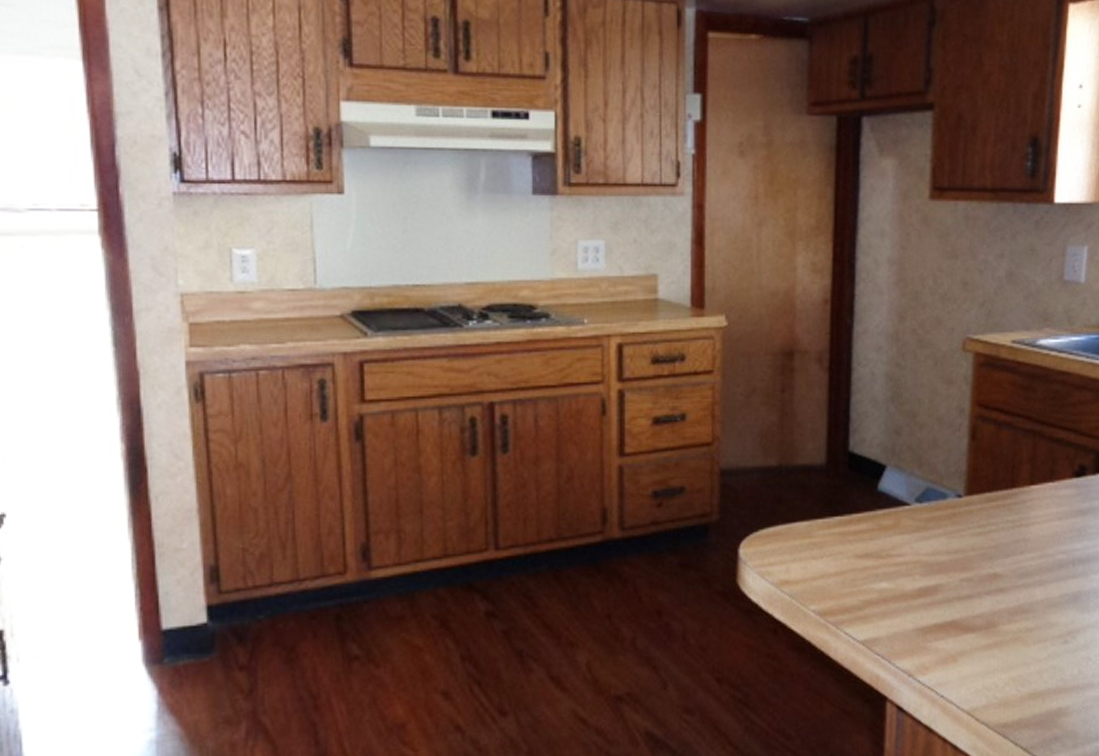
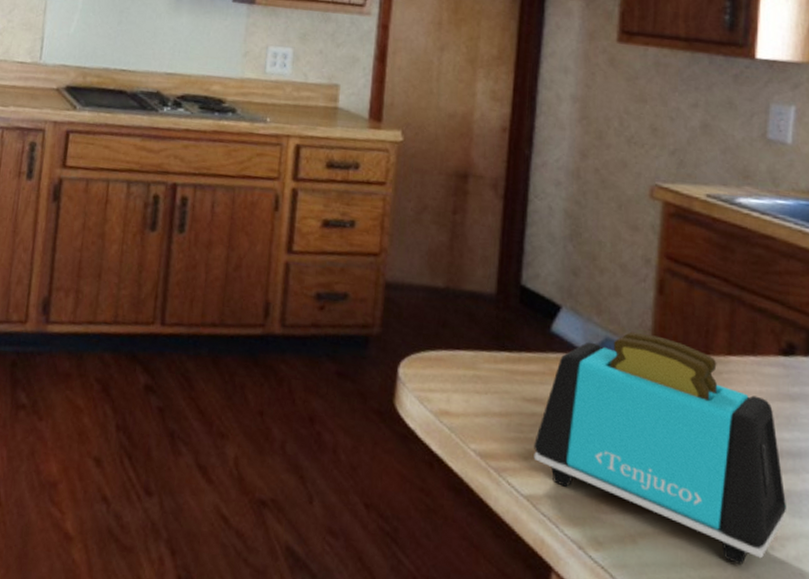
toaster: none [867,478,1077,661] -> present [533,331,786,566]

